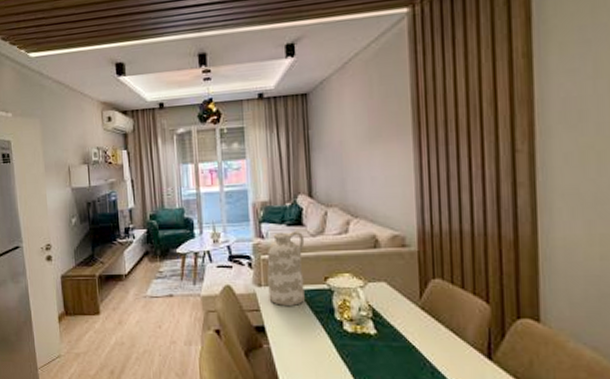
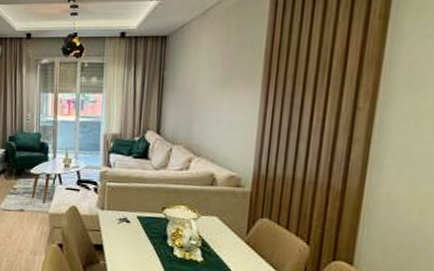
vase: present [267,230,305,306] -> none [110,163,148,230]

